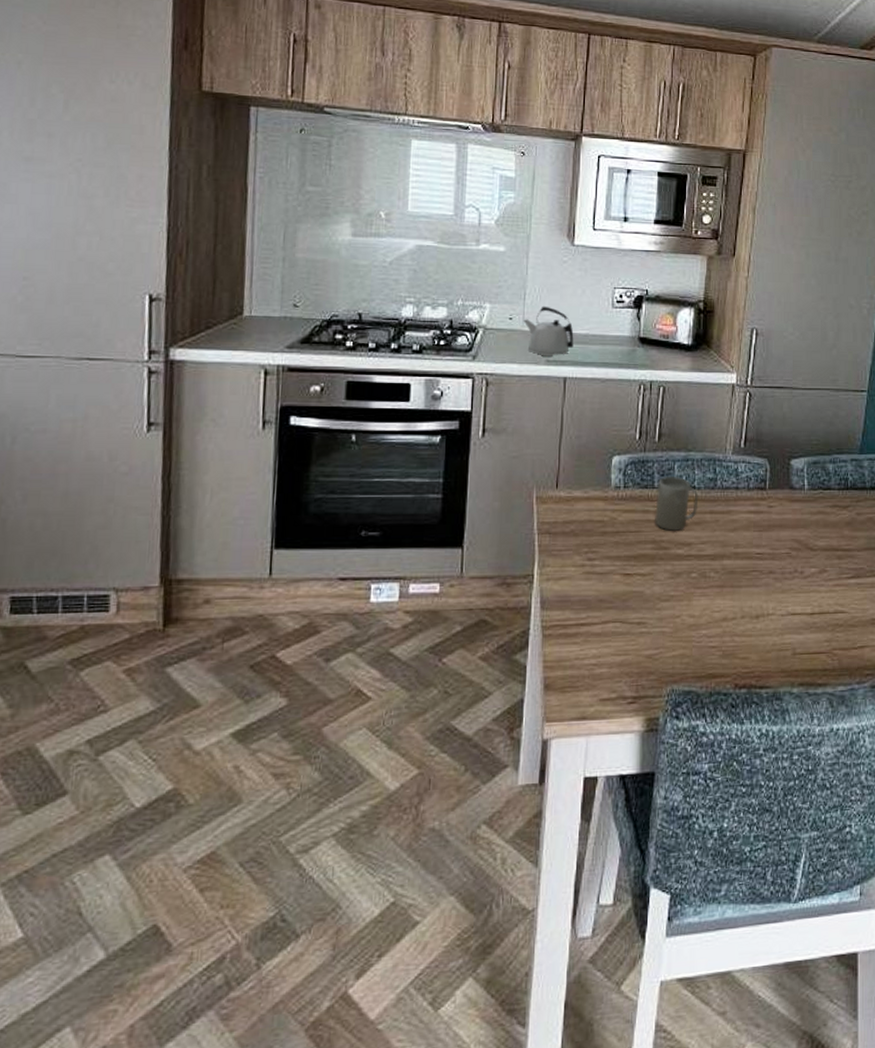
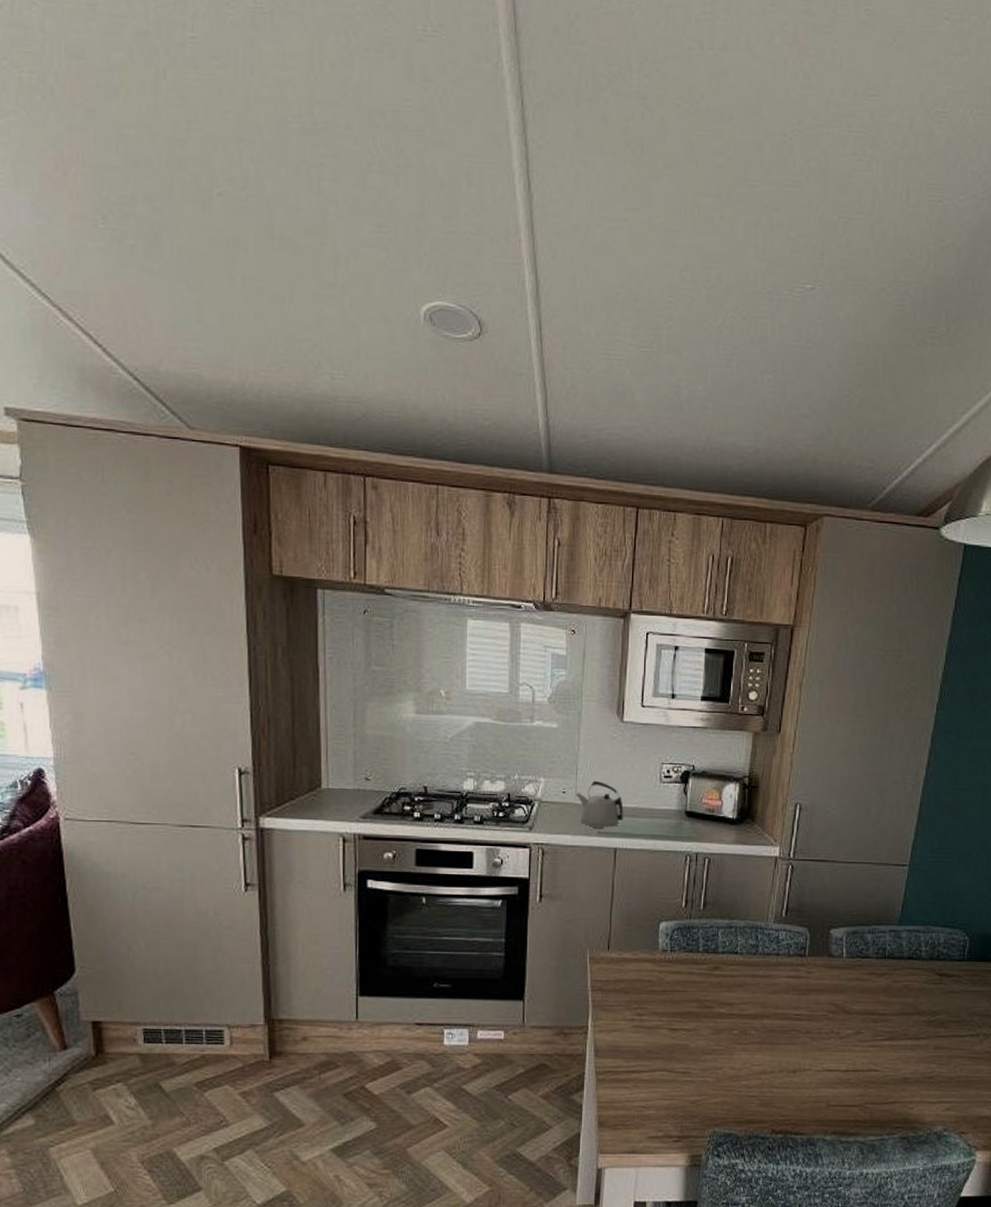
mug: present [654,476,699,531] -> none [698,941,741,992]

